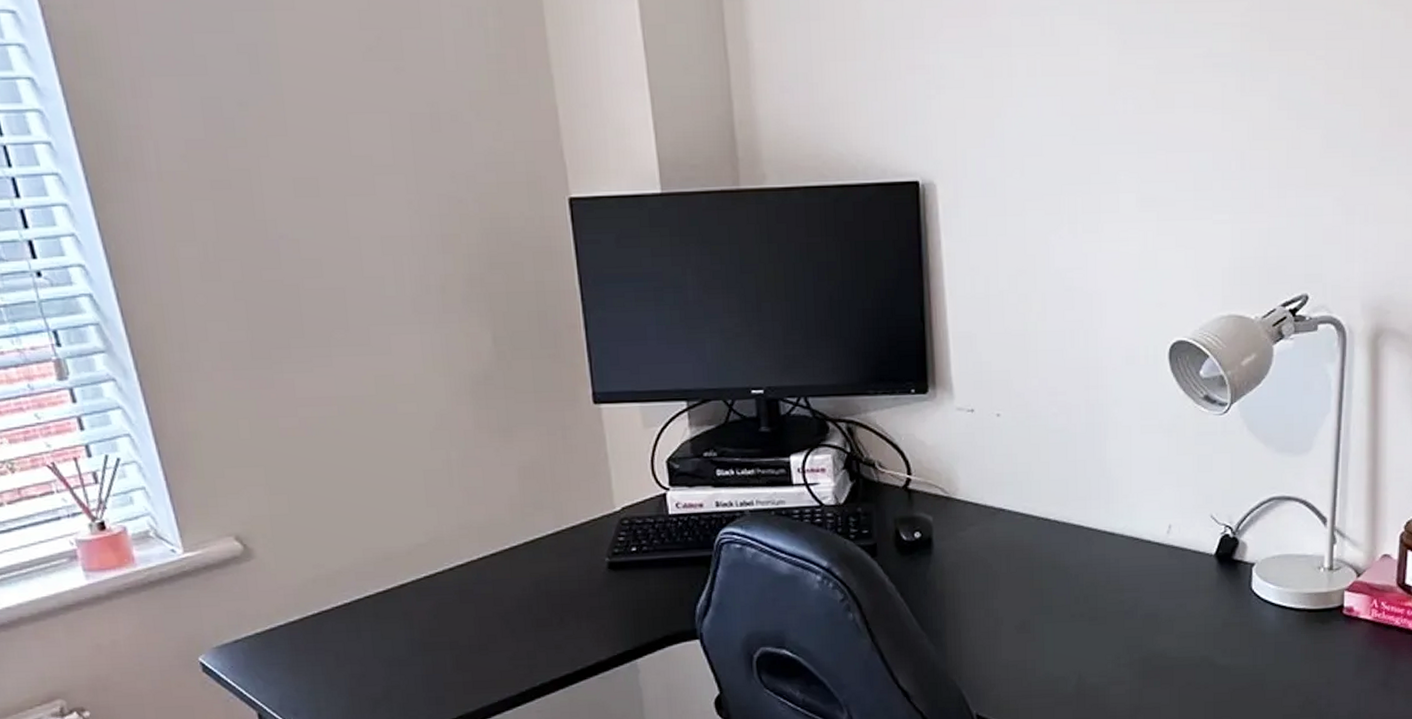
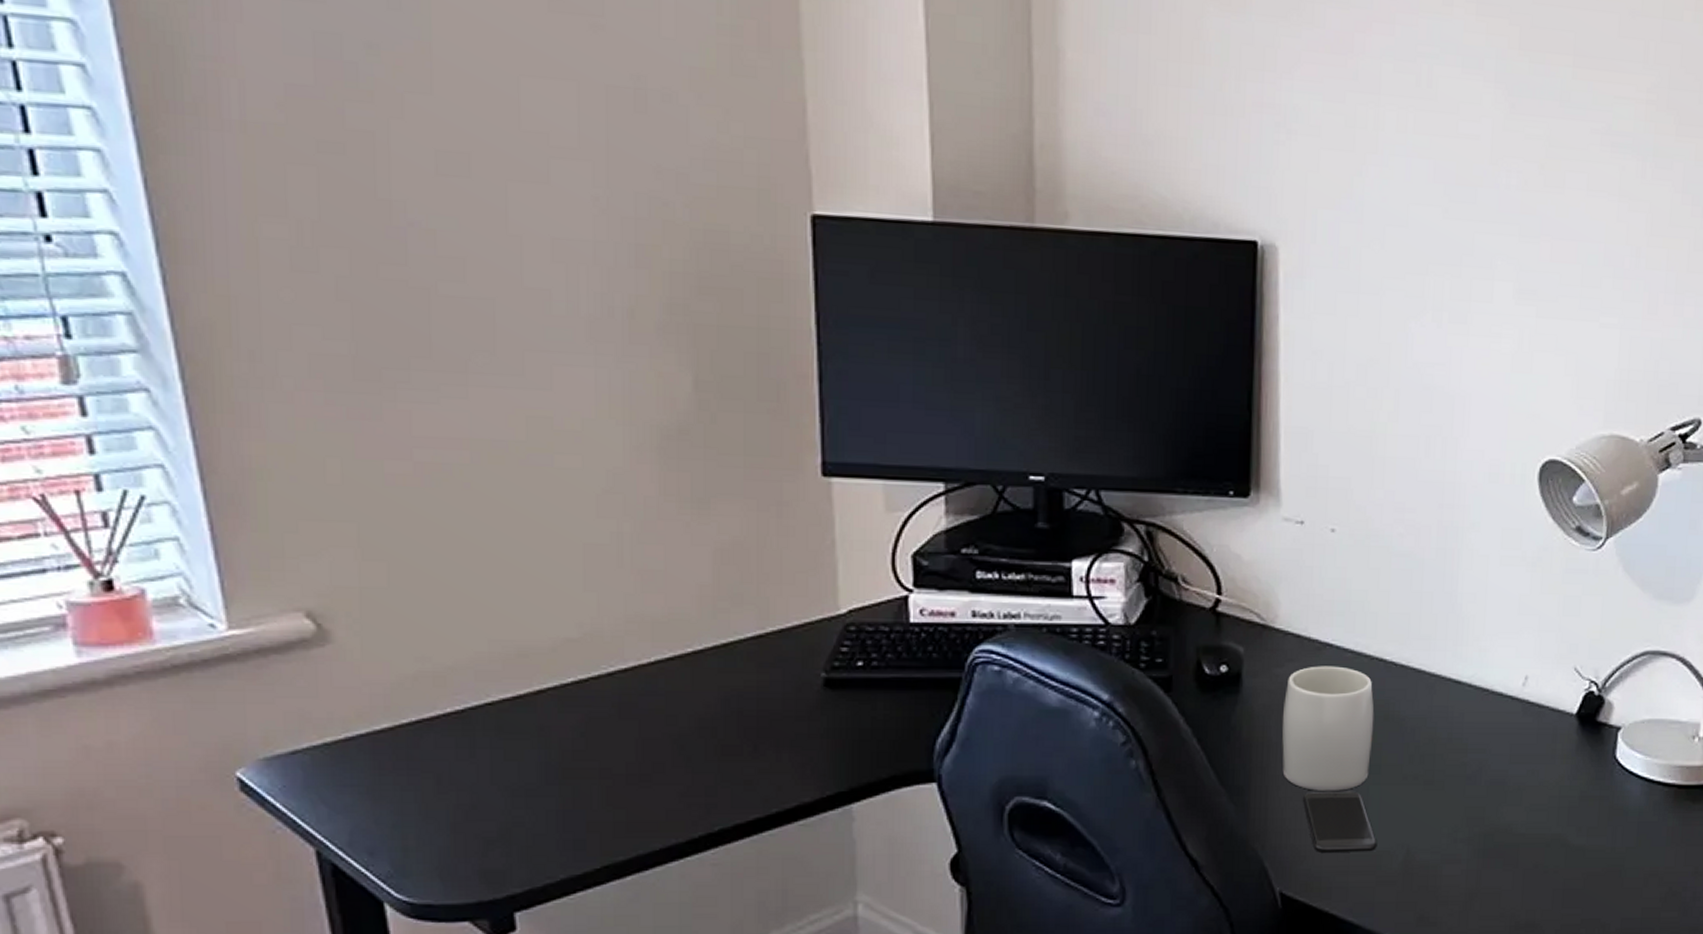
mug: none [967,527,1044,631] -> present [1281,666,1375,792]
smartphone: none [989,630,1054,681] -> present [1302,792,1378,852]

